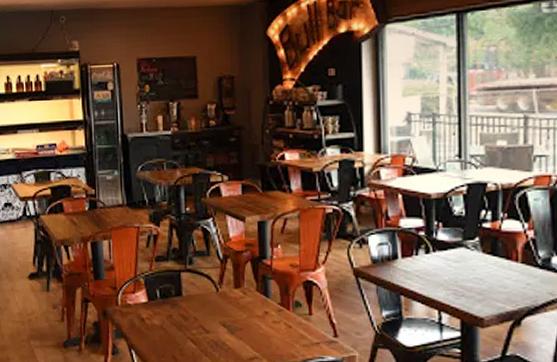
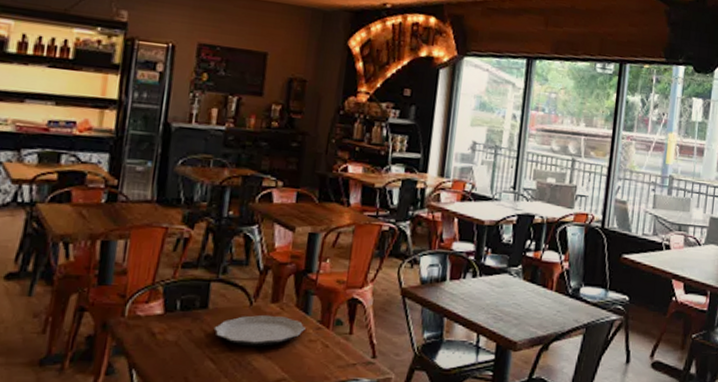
plate: none [189,299,268,328] -> present [213,314,306,346]

